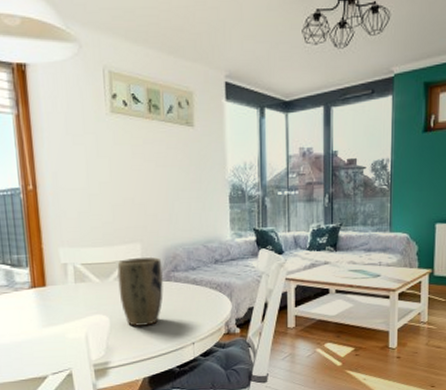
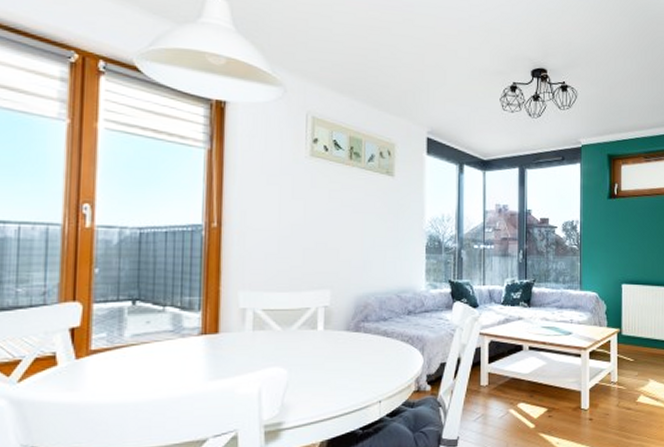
plant pot: present [117,256,164,326] -> none [302,304,353,381]

